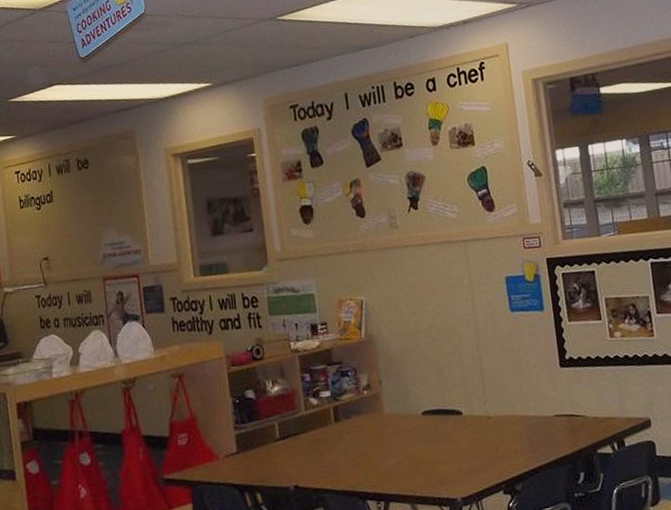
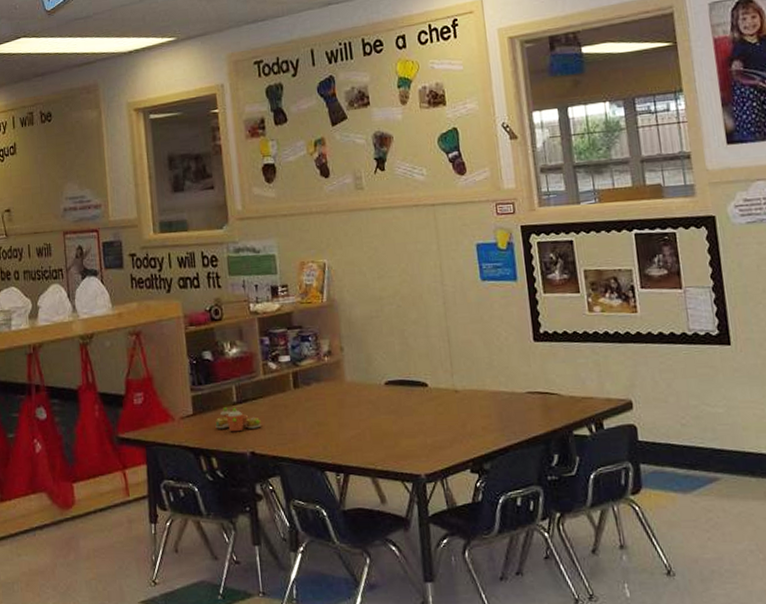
toy tea set: none [259,444,304,468] -> present [215,407,261,432]

